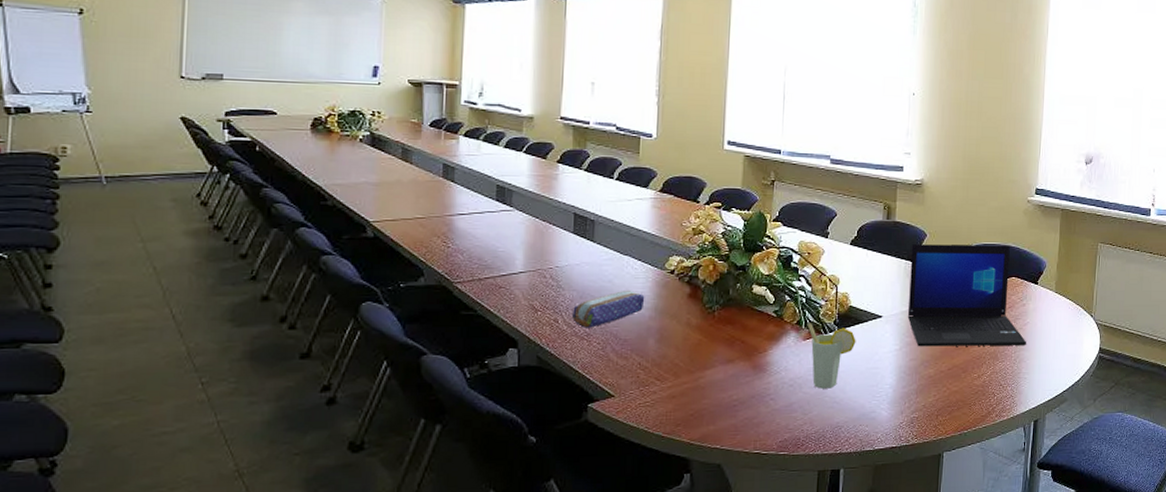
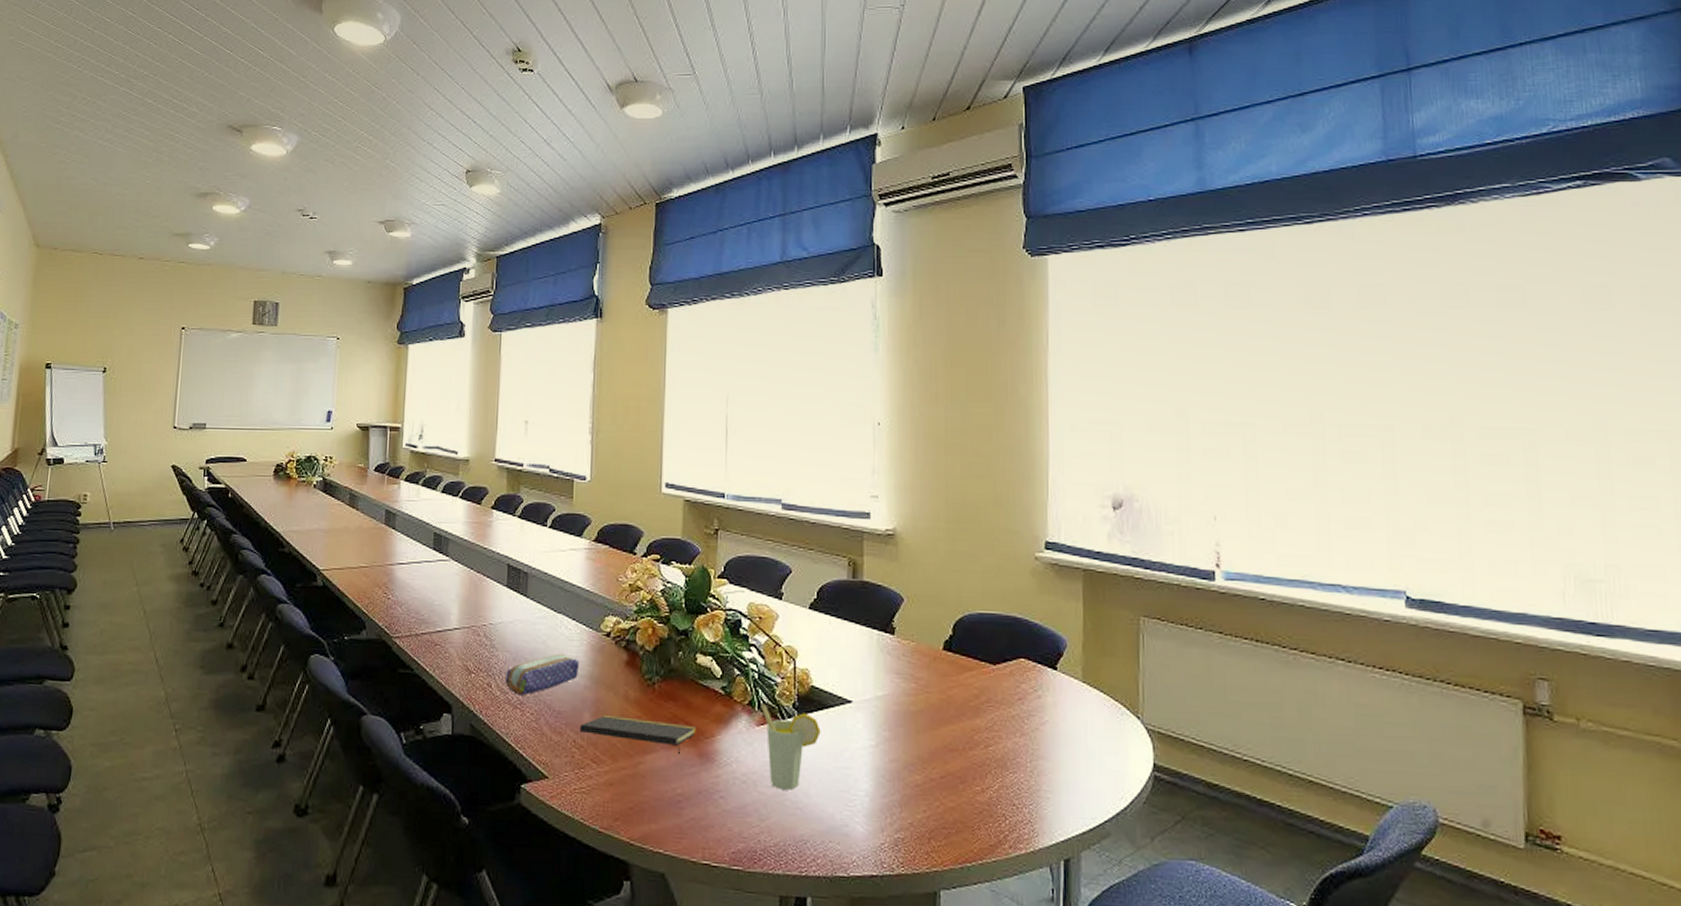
notepad: none [644,339,752,367] -> present [579,714,698,754]
laptop: present [907,244,1026,347] -> none [884,611,1046,752]

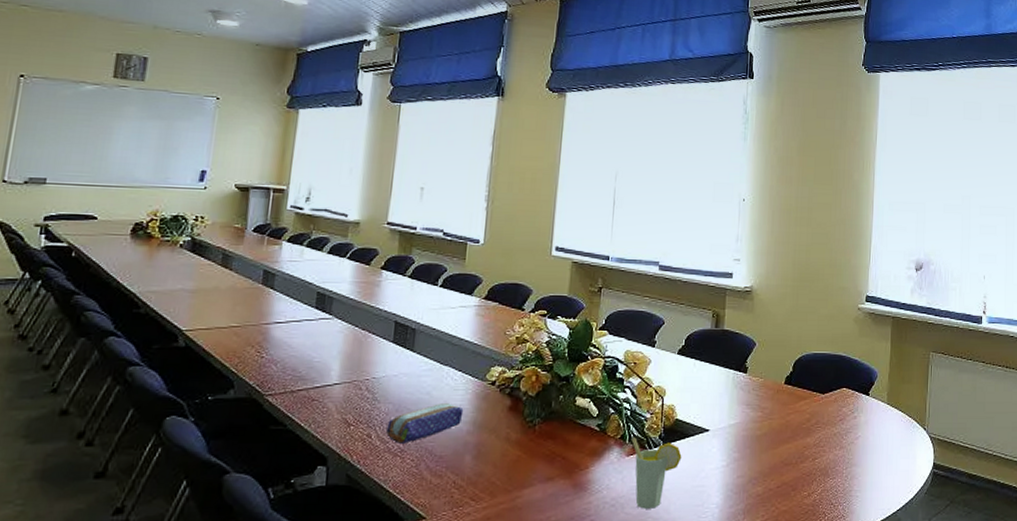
notepad: present [579,714,698,754] -> none [459,455,573,486]

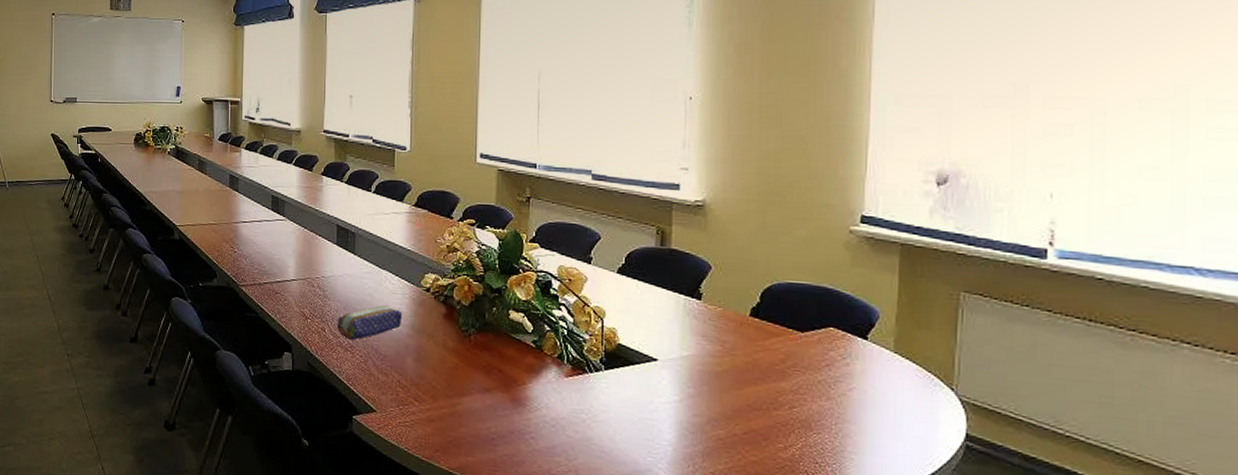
cup: present [631,437,682,509] -> none [569,358,627,436]

